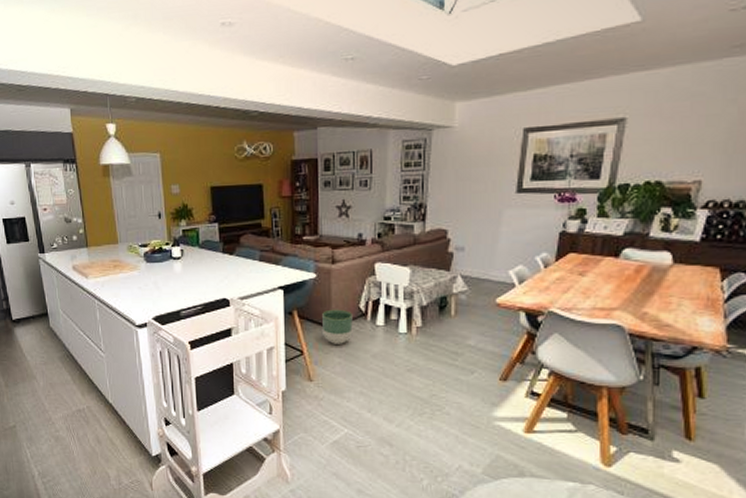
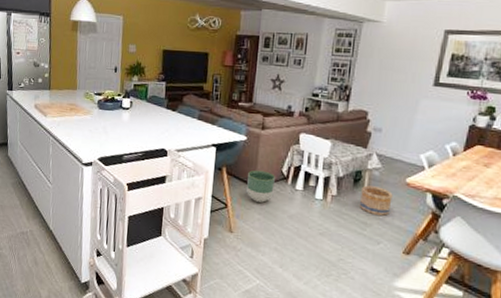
basket: none [447,311,483,342] -> present [359,185,393,216]

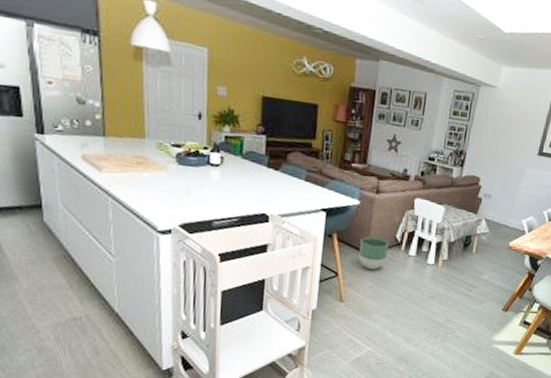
basket: present [359,185,393,216] -> none [467,249,497,277]

